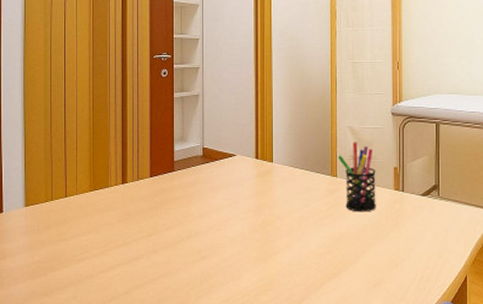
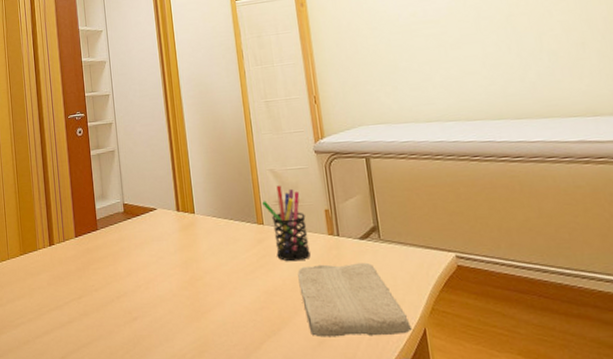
washcloth: none [363,216,456,281] -> present [297,262,413,337]

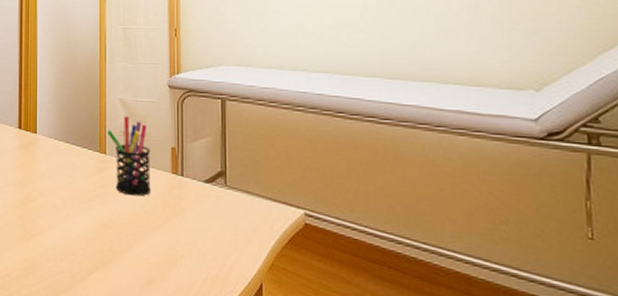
washcloth: present [297,262,413,337] -> none [135,202,248,286]

